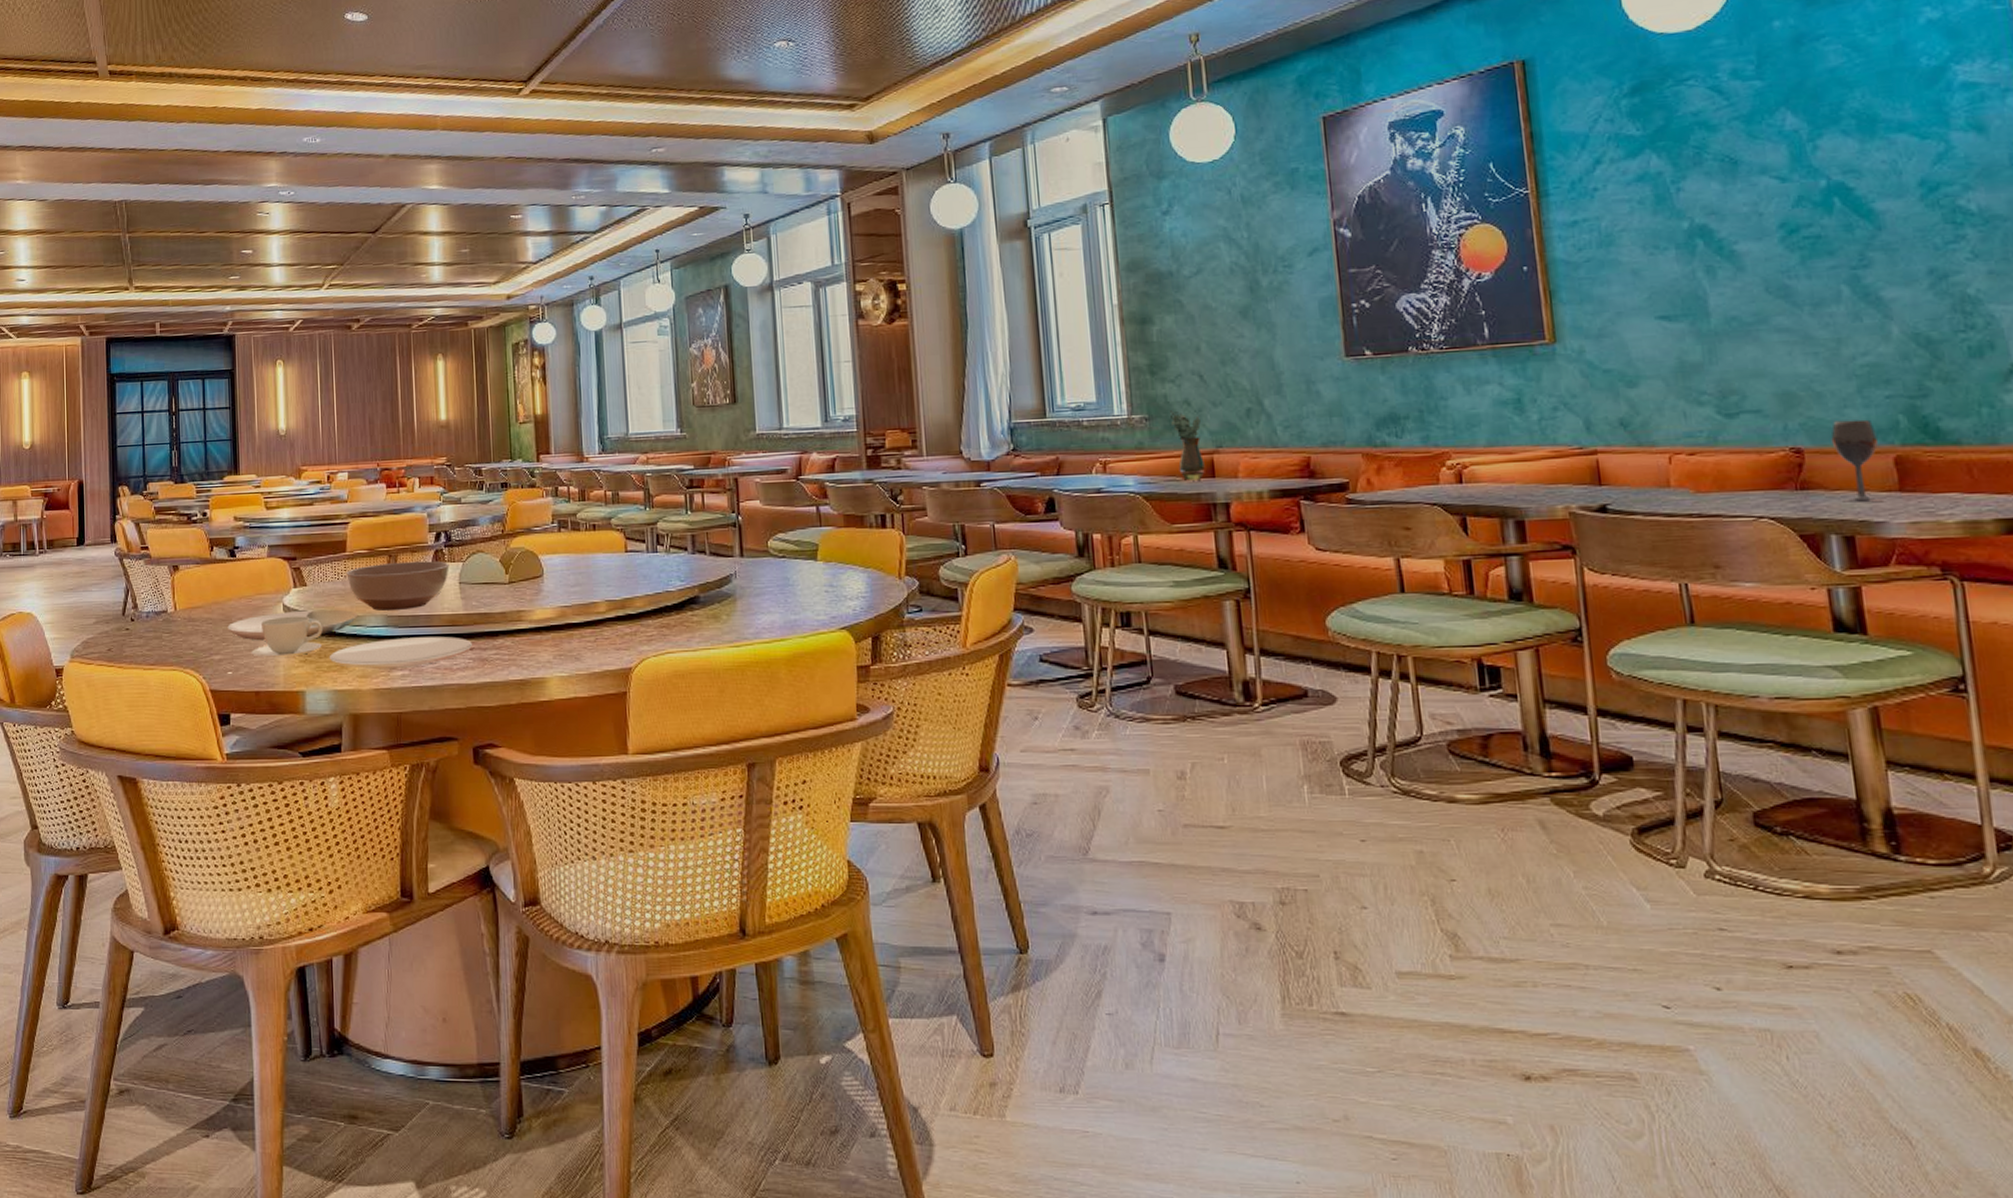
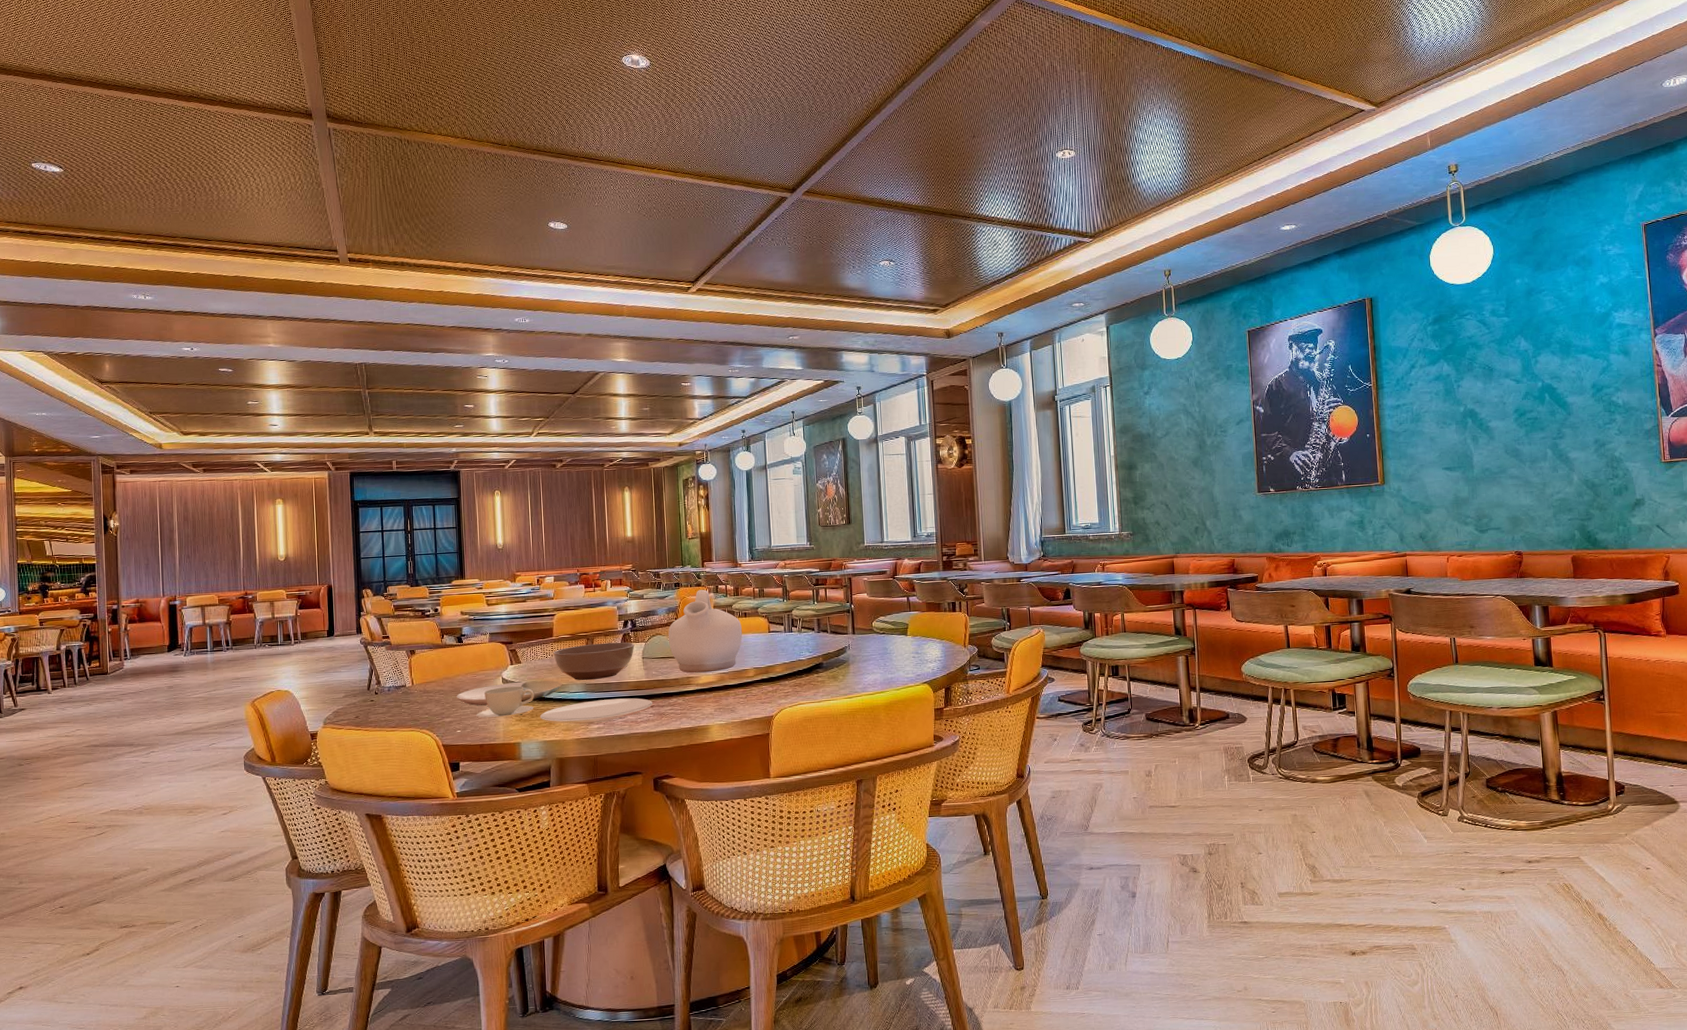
teapot: none [492,492,590,606] -> present [668,589,742,674]
vase: present [1169,411,1205,481] -> none [1146,529,1168,576]
wine glass: present [1830,419,1883,504] -> none [1537,533,1565,586]

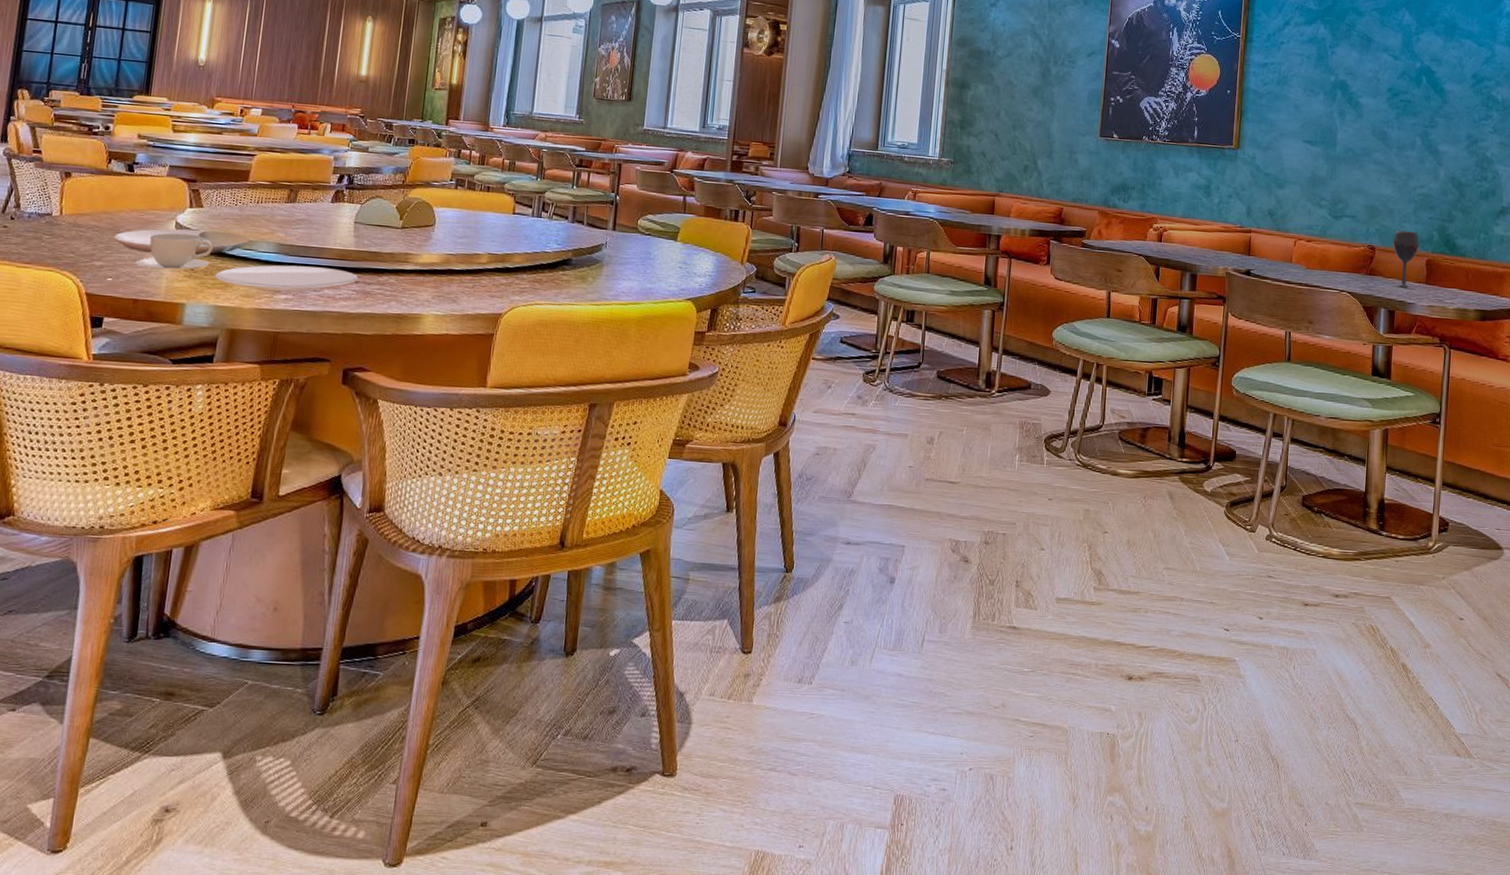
bowl: present [553,642,635,681] -> none [245,196,348,241]
teapot: present [668,589,742,674] -> none [390,151,482,252]
wine glass: none [1537,533,1565,586] -> present [1391,230,1420,290]

